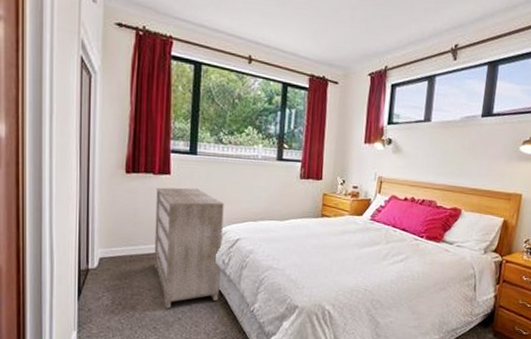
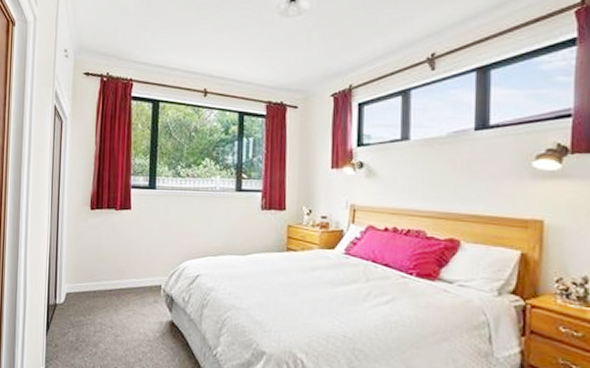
dresser: present [154,187,224,309] -> none [115,222,183,349]

